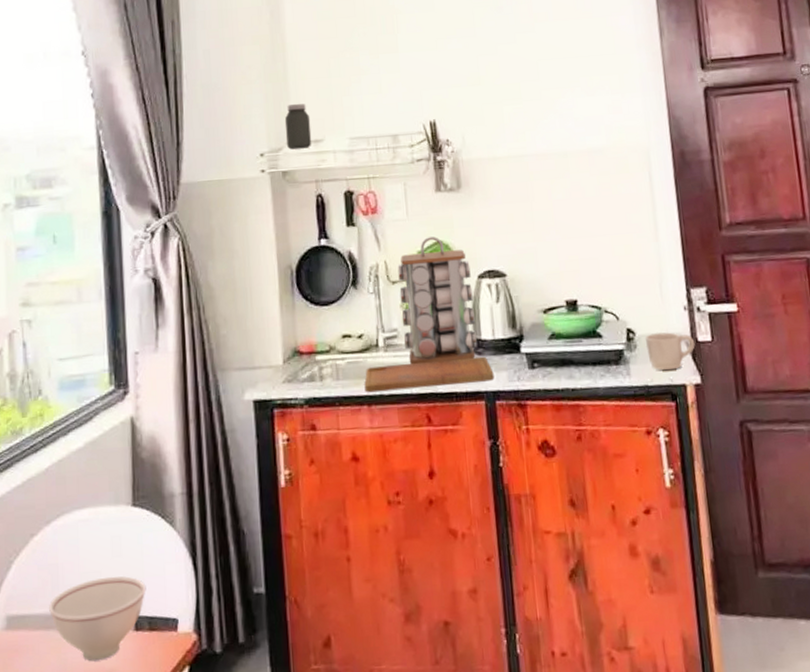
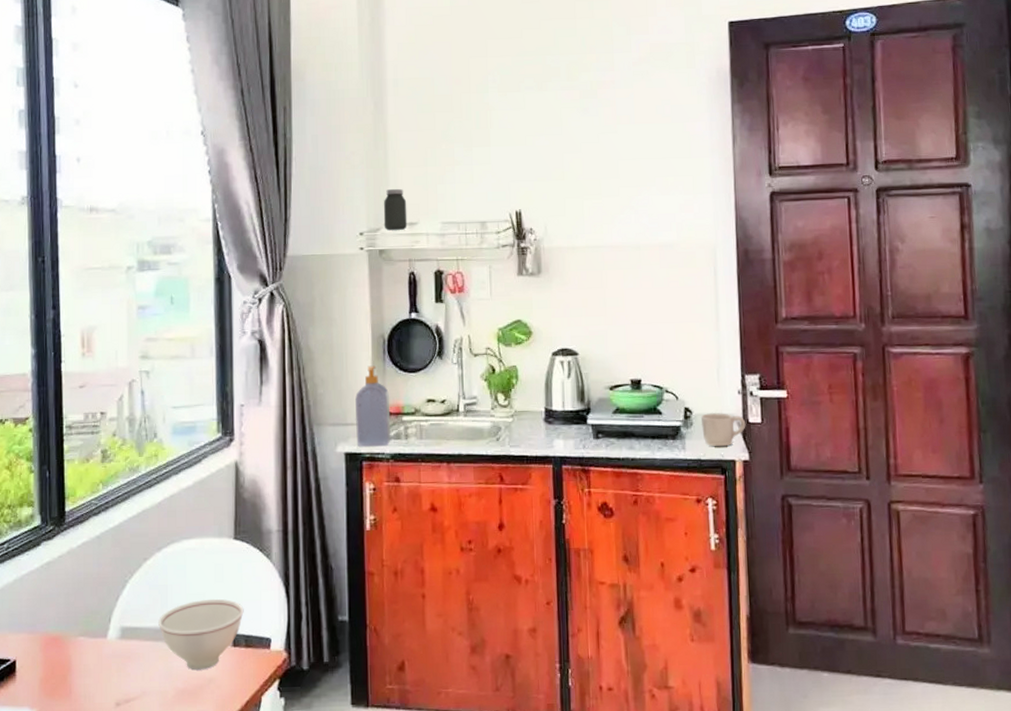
soap bottle: none [263,300,305,394] -> present [355,365,391,448]
cutting board: present [364,356,495,393] -> none [445,425,562,452]
spice rack: present [397,236,477,365] -> none [480,316,548,430]

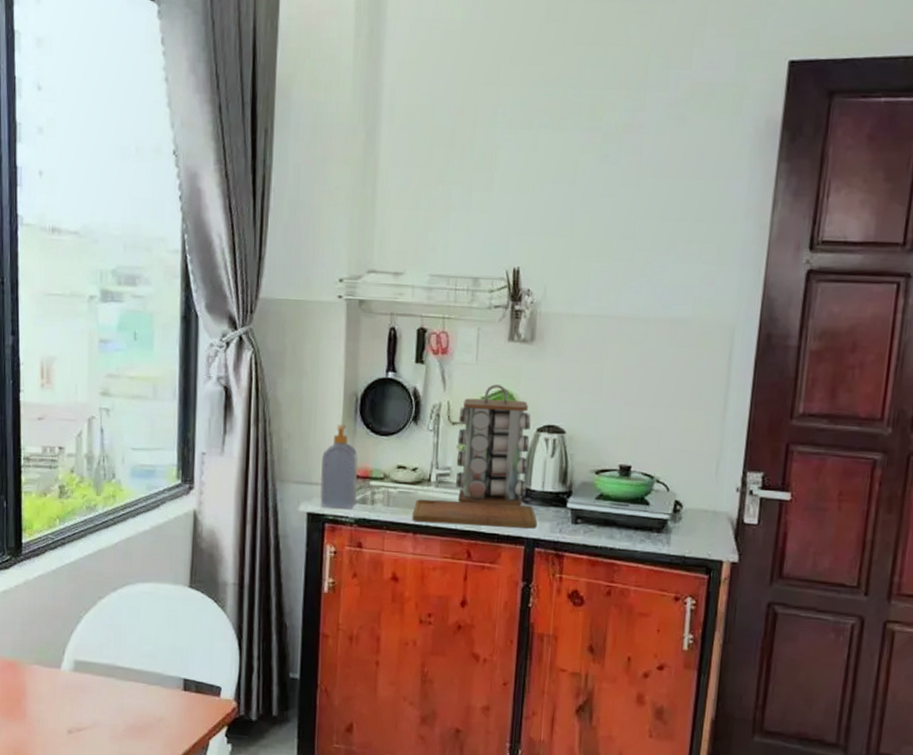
bowl: present [158,598,244,669] -> none [111,643,196,709]
jar: present [383,188,408,230] -> none [366,232,394,280]
cutting board: none [445,425,562,452] -> present [412,499,537,529]
spice rack: none [480,316,548,430] -> present [455,384,531,506]
mug: present [701,413,746,447] -> none [691,509,741,546]

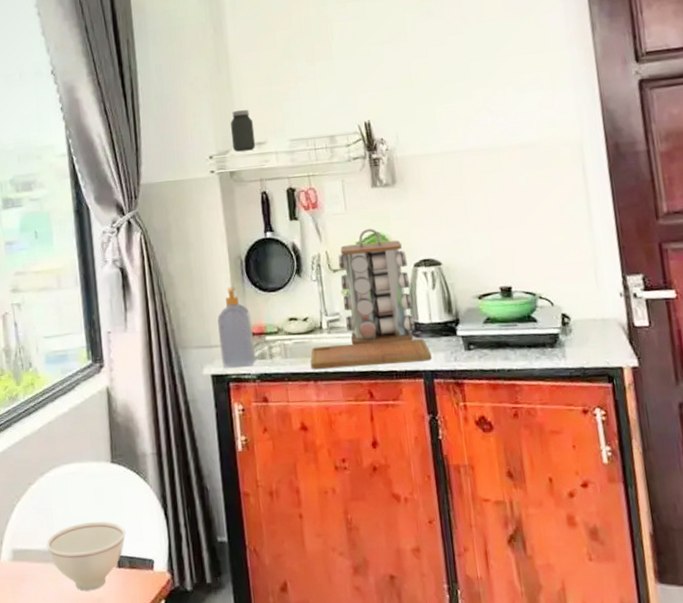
bowl: none [111,643,196,709] -> present [46,521,126,590]
jar: none [366,232,394,280] -> present [230,109,256,152]

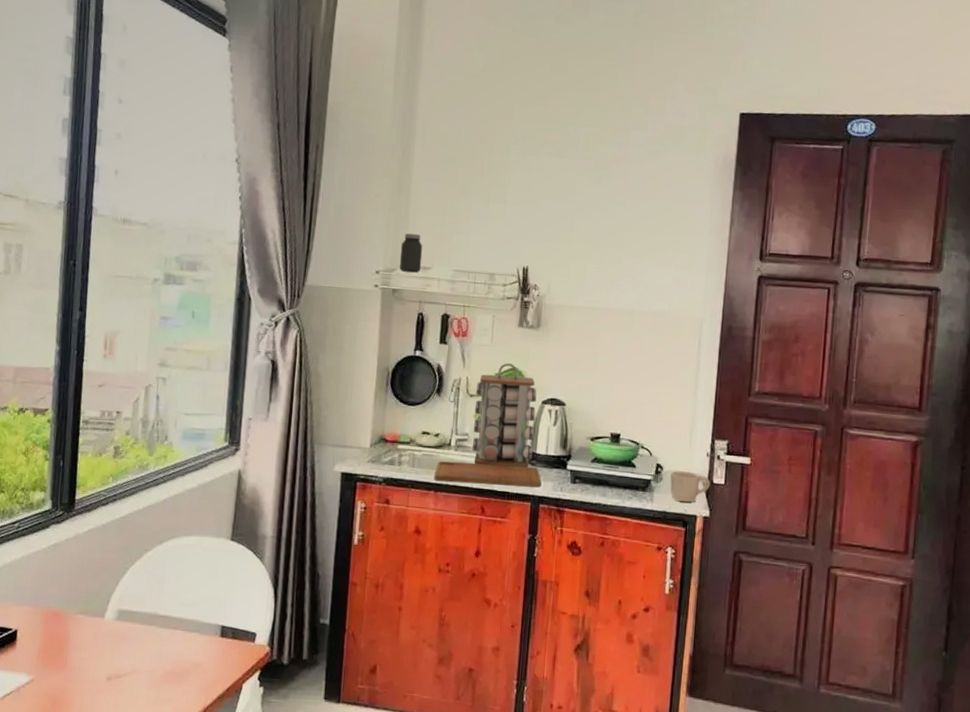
bowl: present [46,521,126,590] -> none [153,592,234,655]
soap bottle: present [217,287,256,369] -> none [353,395,388,471]
mug: none [581,317,632,354] -> present [670,471,711,503]

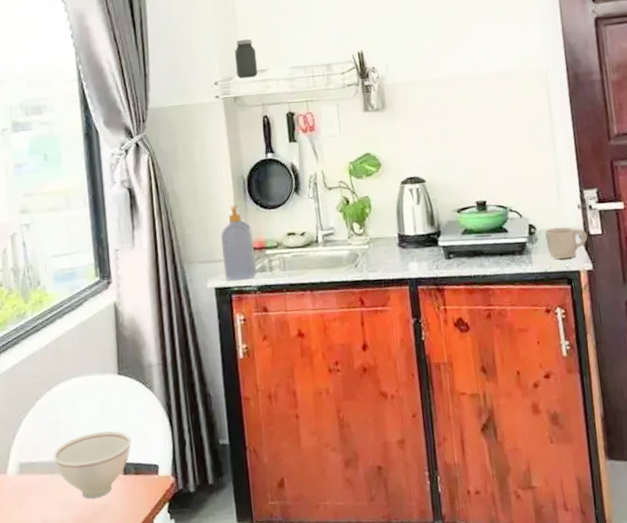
bowl: none [153,592,234,655] -> present [53,431,132,498]
soap bottle: none [353,395,388,471] -> present [221,205,257,282]
cutting board: present [434,461,542,488] -> none [307,249,417,281]
spice rack: present [471,363,537,468] -> none [333,149,402,257]

